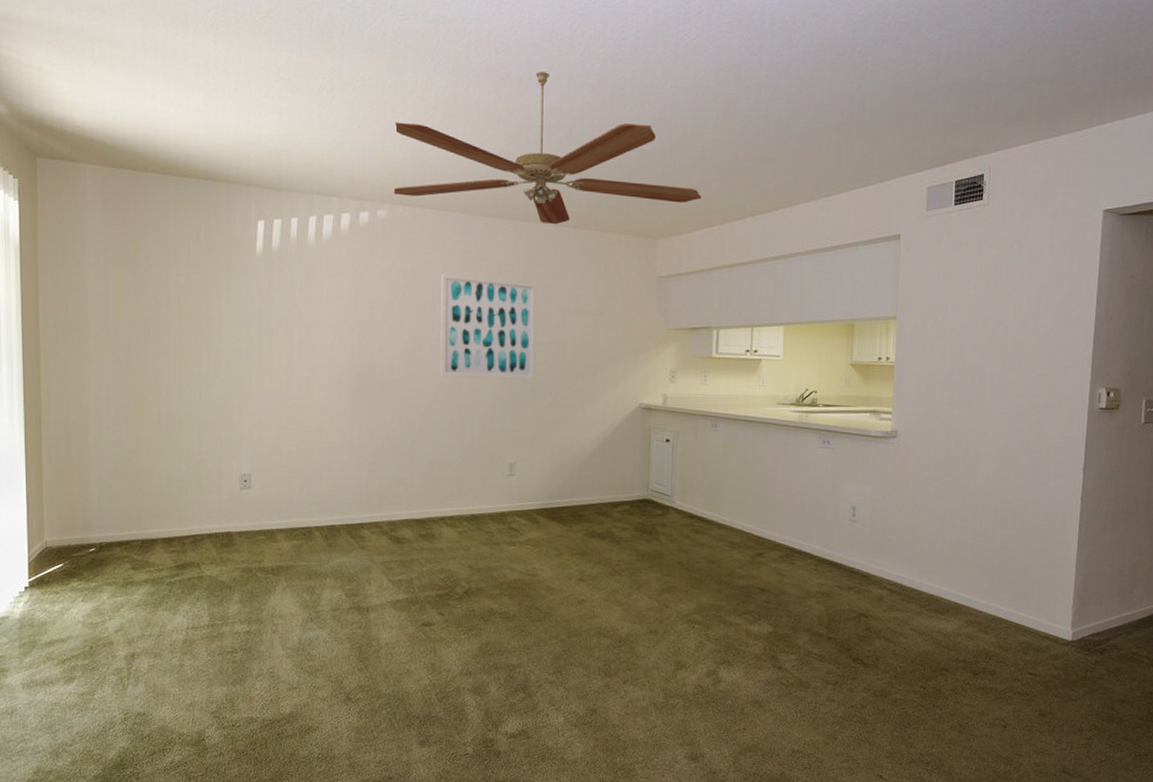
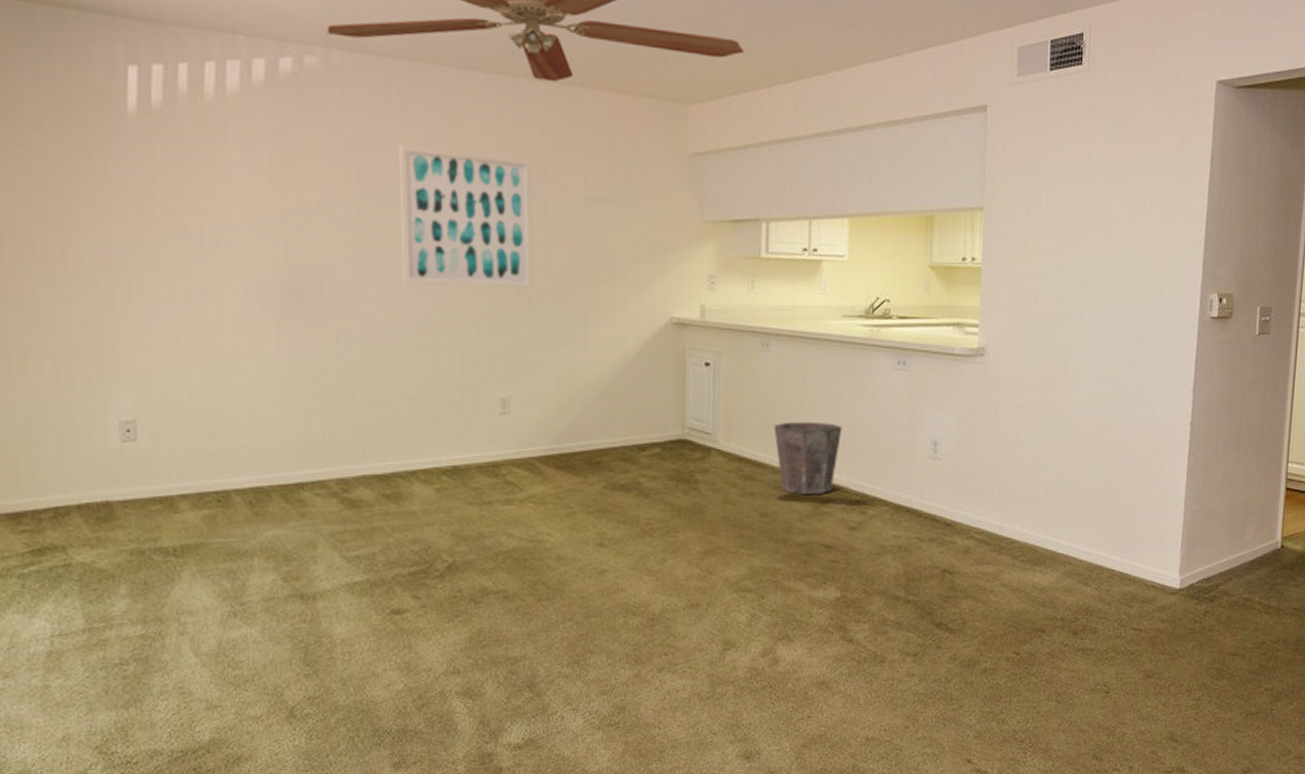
waste bin: none [719,487,776,547] -> present [773,421,843,494]

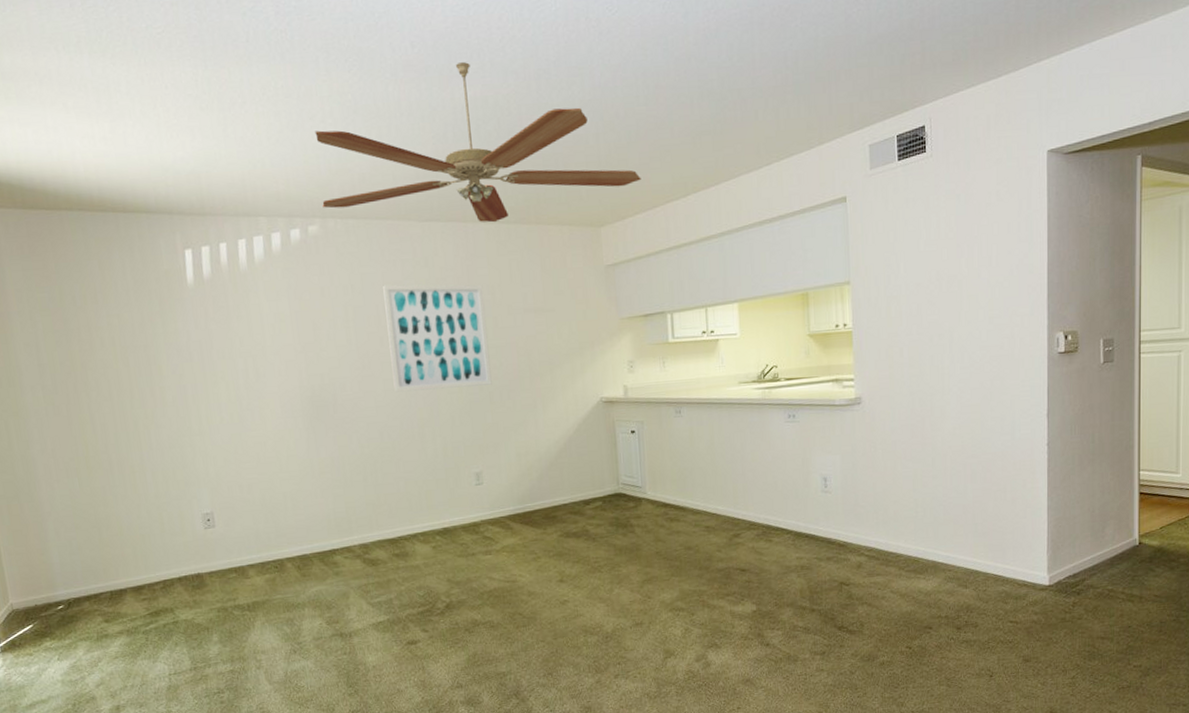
waste bin: present [773,421,843,494] -> none [690,470,747,530]

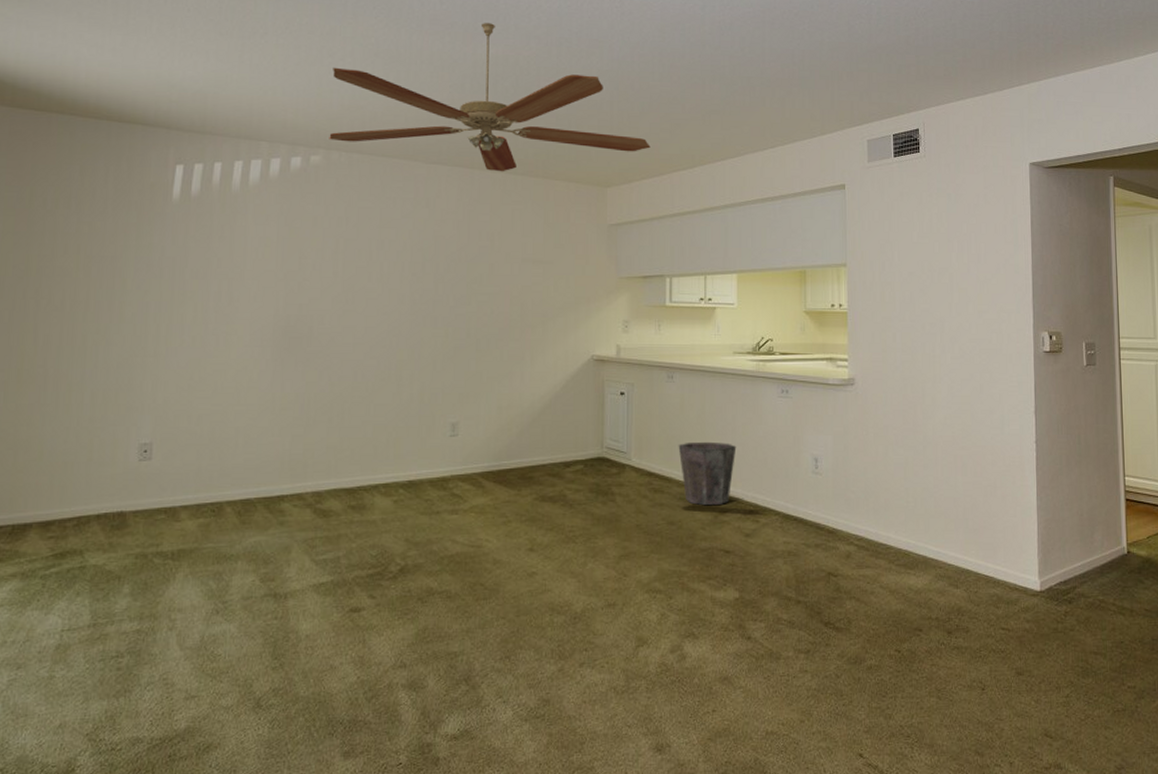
wall art: present [383,284,492,392] -> none [376,220,483,332]
waste bin: none [690,470,747,530] -> present [678,441,737,505]

